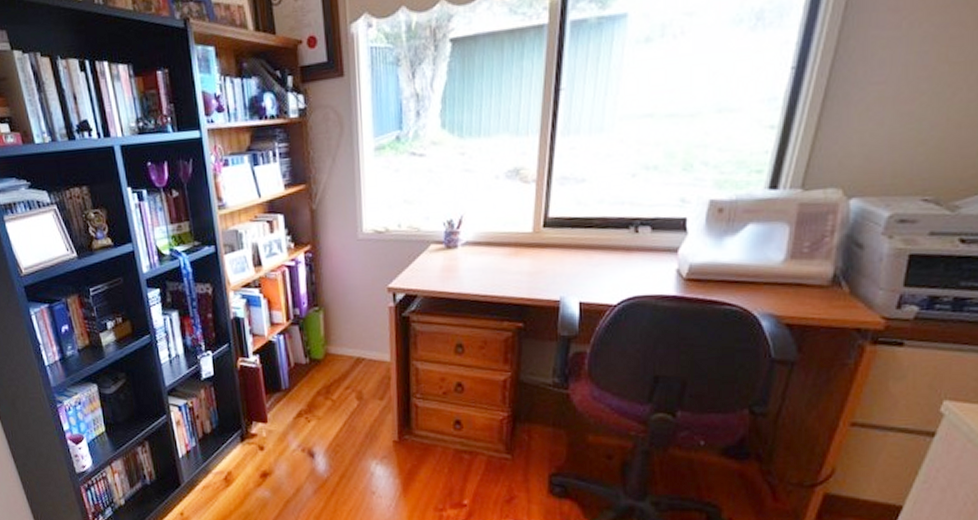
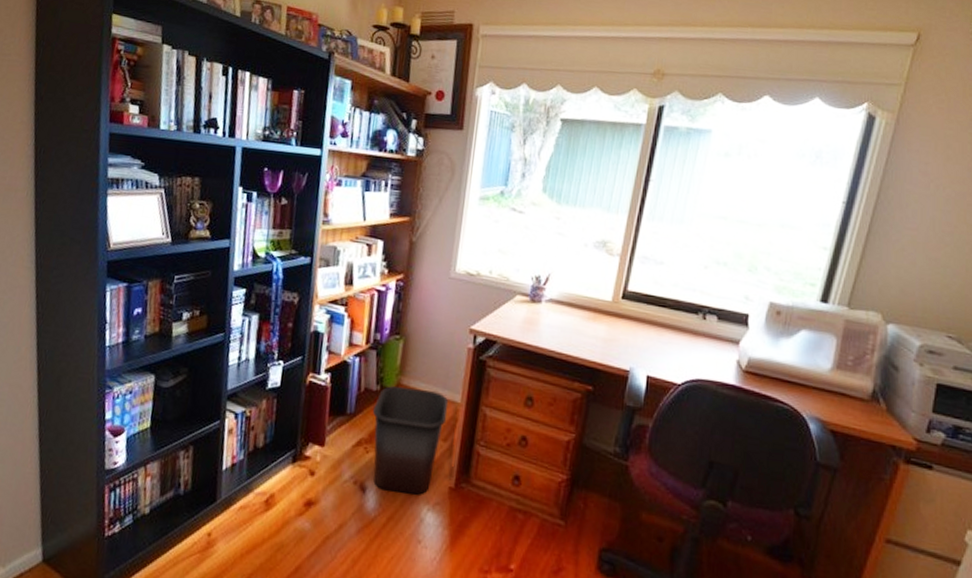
waste bin: none [306,355,380,453] -> present [372,385,449,495]

